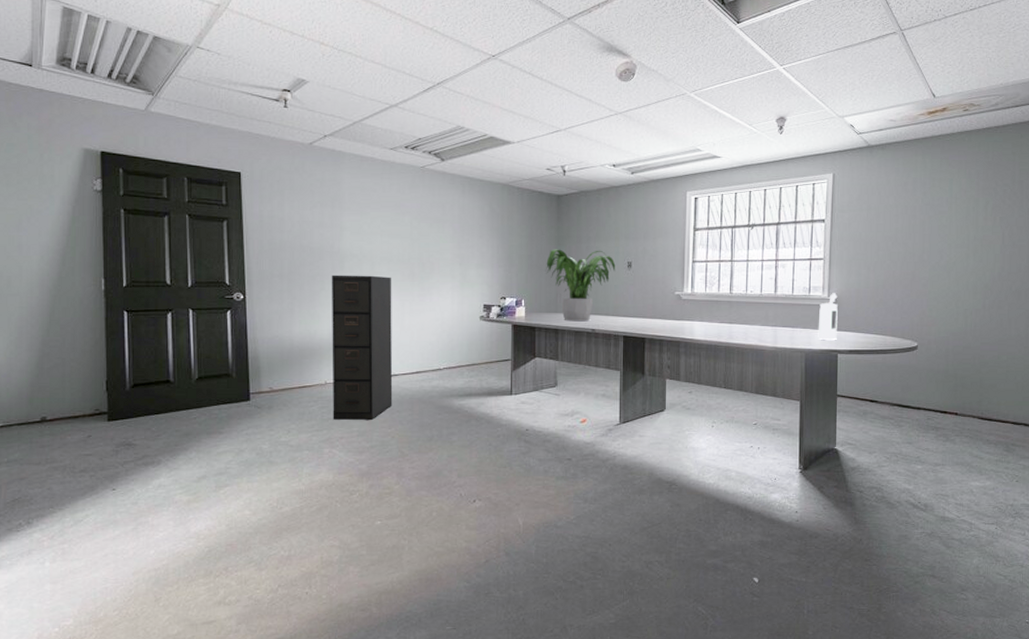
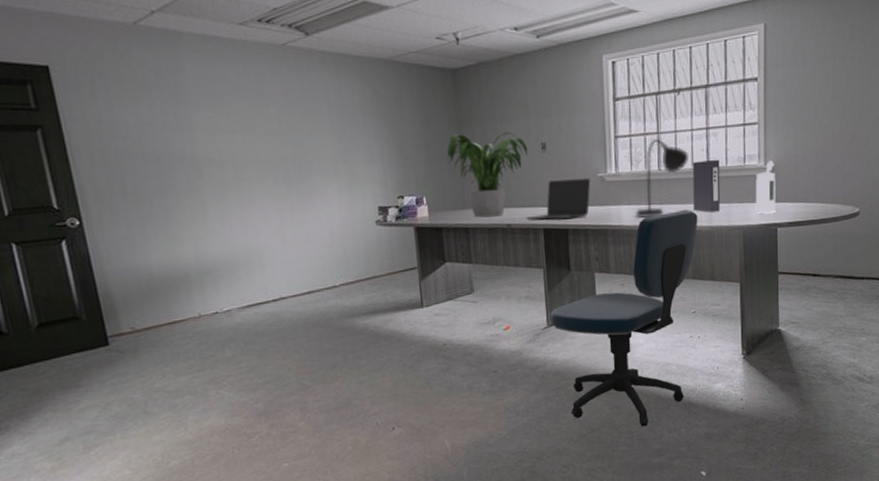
filing cabinet: present [331,274,393,420] -> none [187,183,285,357]
laptop: none [609,295,669,330] -> present [526,178,591,220]
office chair: none [622,329,764,527] -> present [549,209,698,427]
desk lamp: none [707,265,759,334] -> present [636,138,689,218]
binder: none [760,288,786,335] -> present [692,160,721,213]

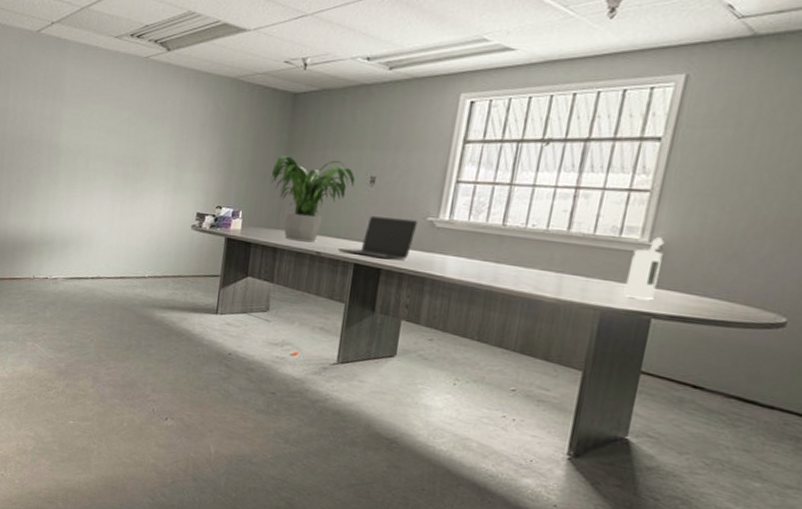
office chair: present [549,209,698,427] -> none [340,272,543,499]
desk lamp: present [636,138,689,218] -> none [463,190,546,275]
binder: present [692,160,721,213] -> none [539,223,586,285]

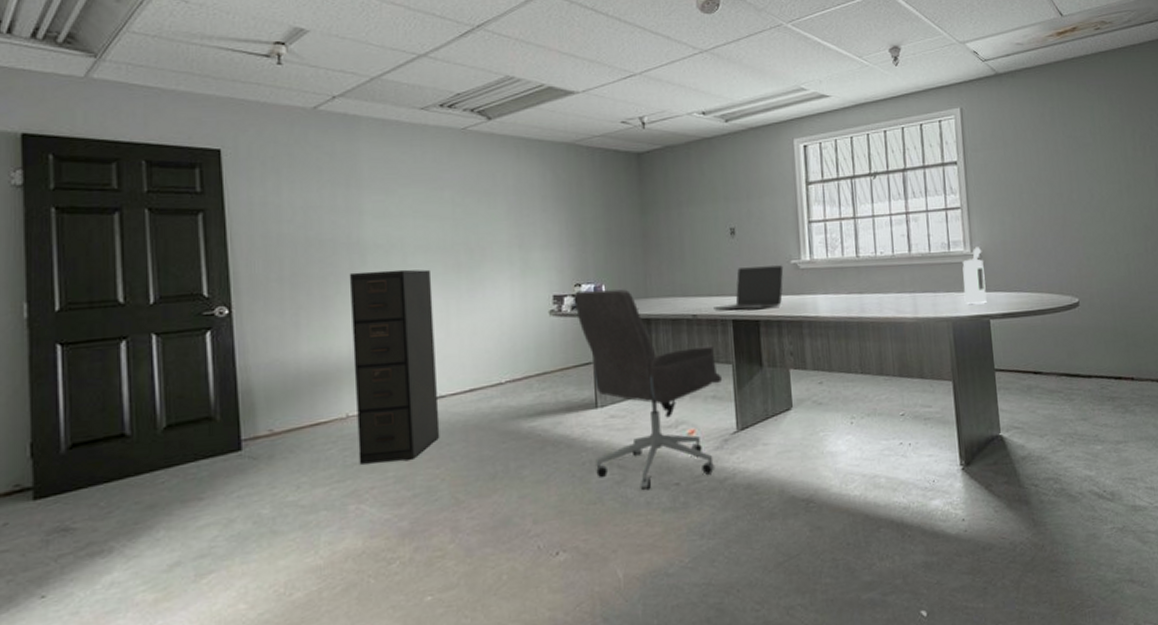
filing cabinet: none [37,169,105,320] -> present [349,269,440,465]
office chair: none [207,212,334,393] -> present [573,289,723,491]
potted plant: present [270,156,355,243] -> none [629,216,716,308]

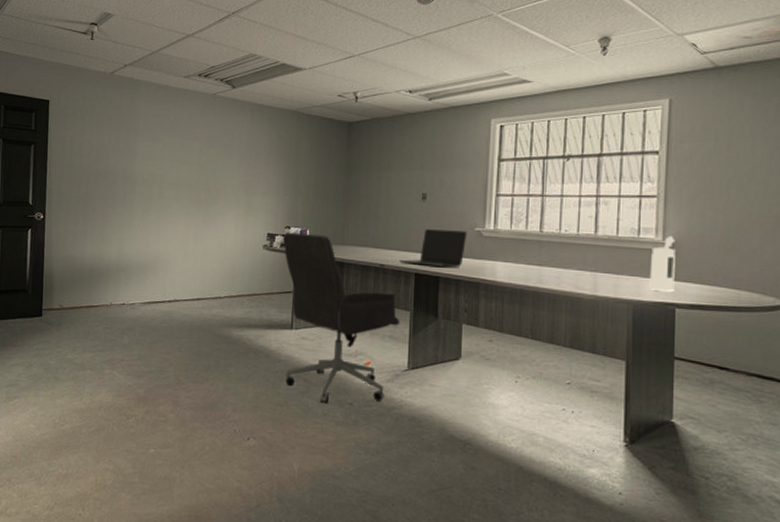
filing cabinet: present [349,269,440,465] -> none [115,198,179,344]

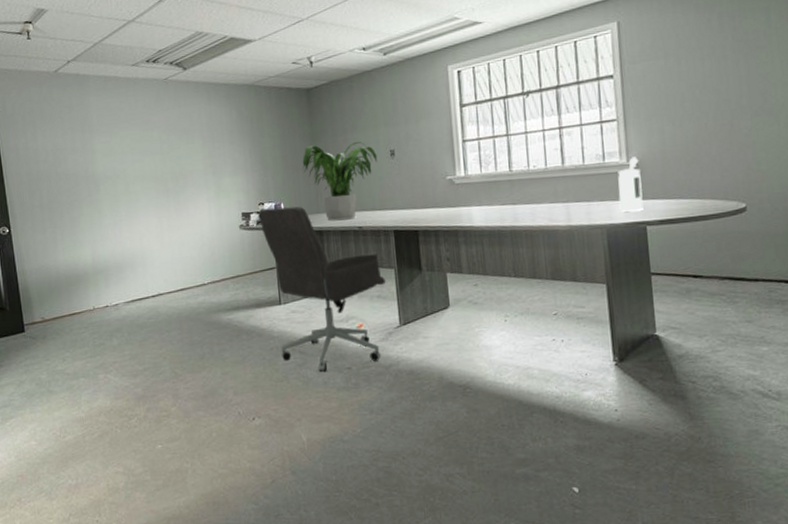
potted plant: none [333,178,409,256] -> present [302,141,378,221]
laptop: present [399,229,468,268] -> none [377,181,440,223]

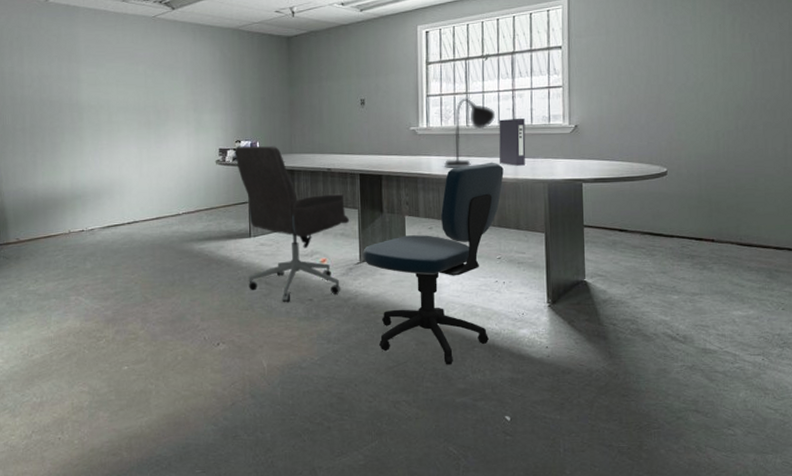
potted plant: present [302,141,378,221] -> none [279,89,349,162]
office chair: none [401,208,555,434] -> present [362,162,504,365]
desk lamp: none [487,140,542,219] -> present [444,98,496,168]
binder: none [545,159,579,212] -> present [499,119,526,166]
tissue box: present [617,157,644,212] -> none [560,121,581,169]

